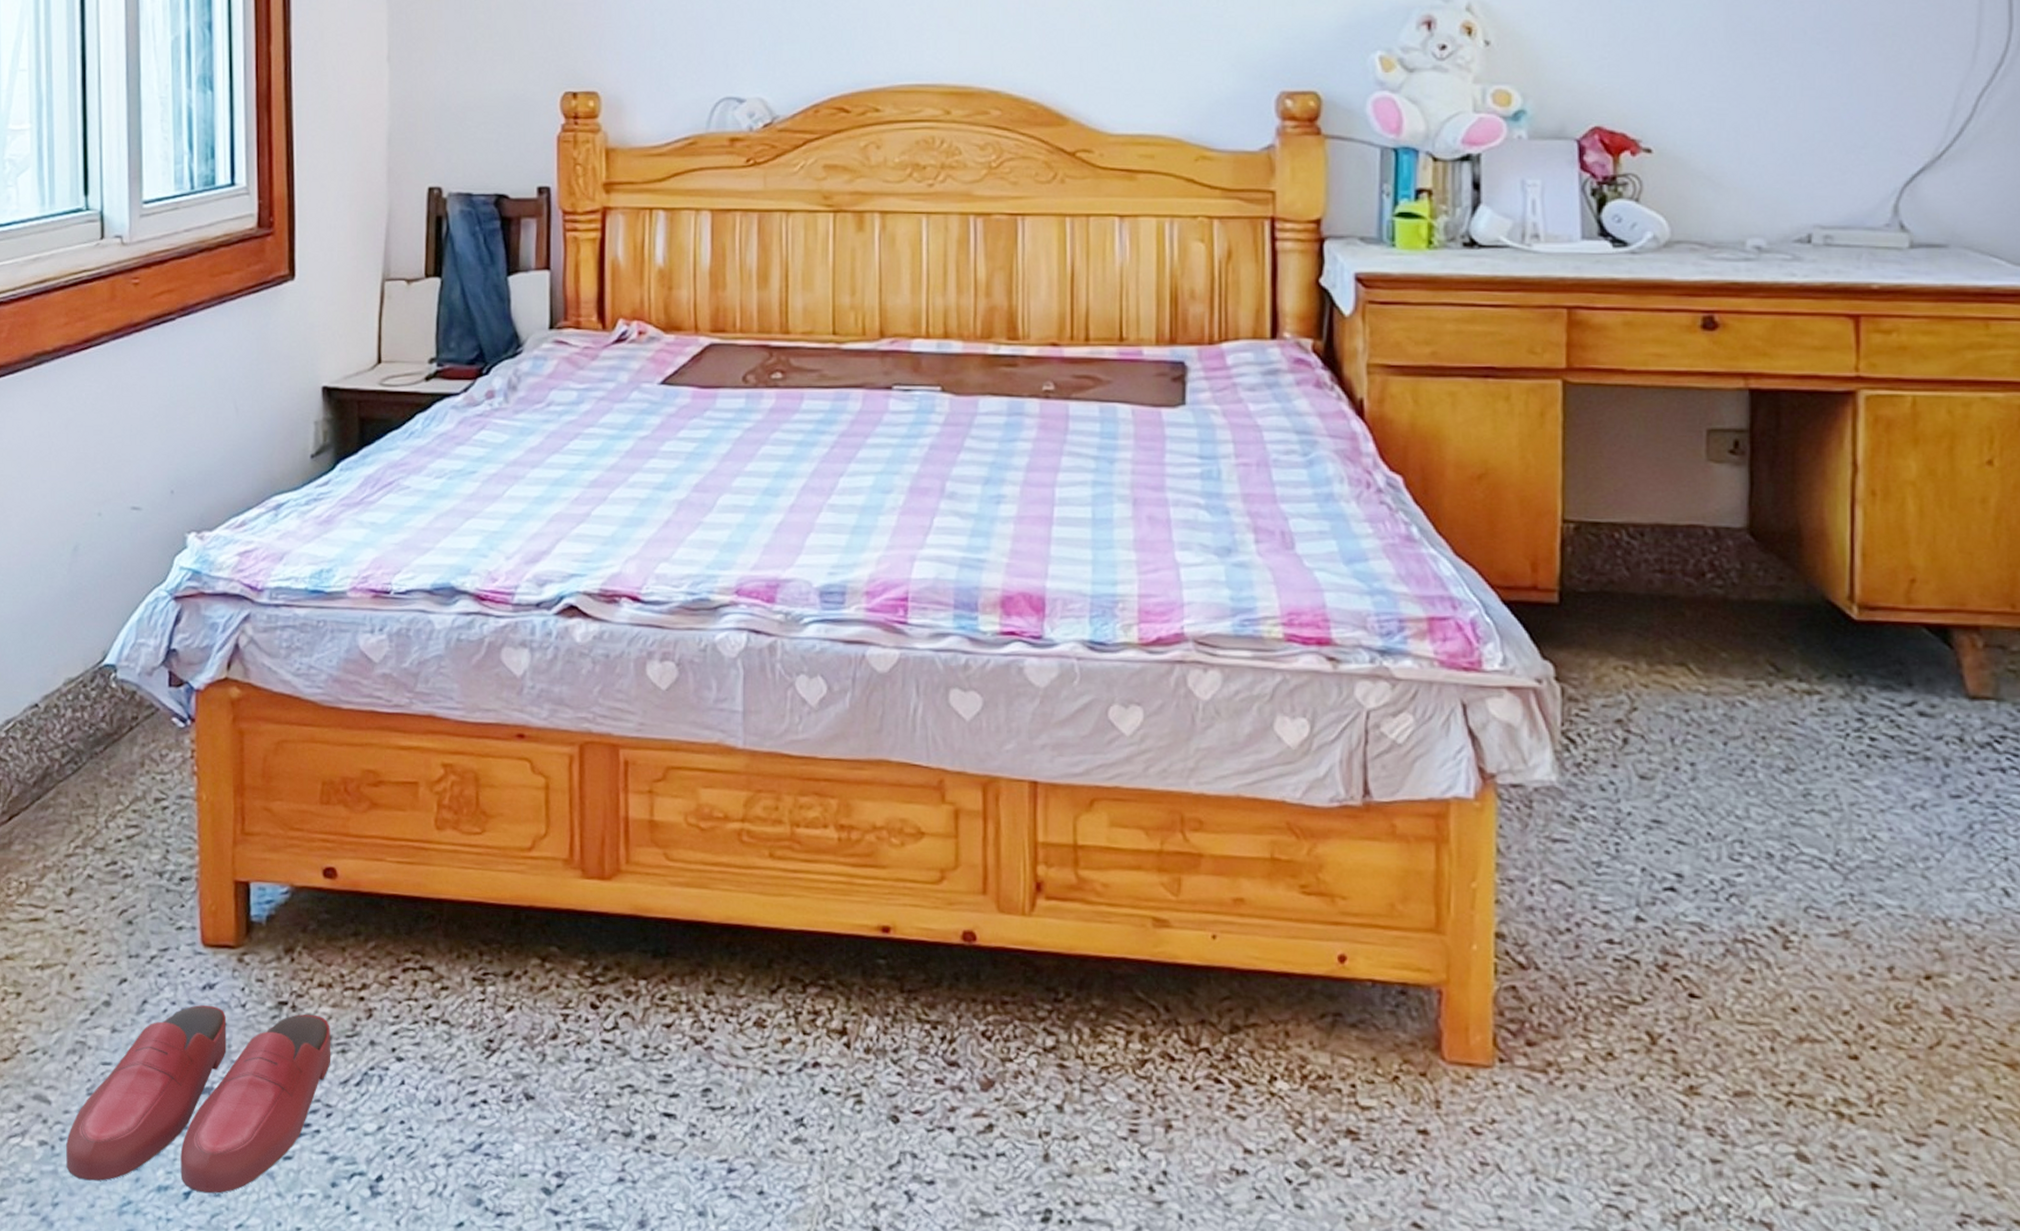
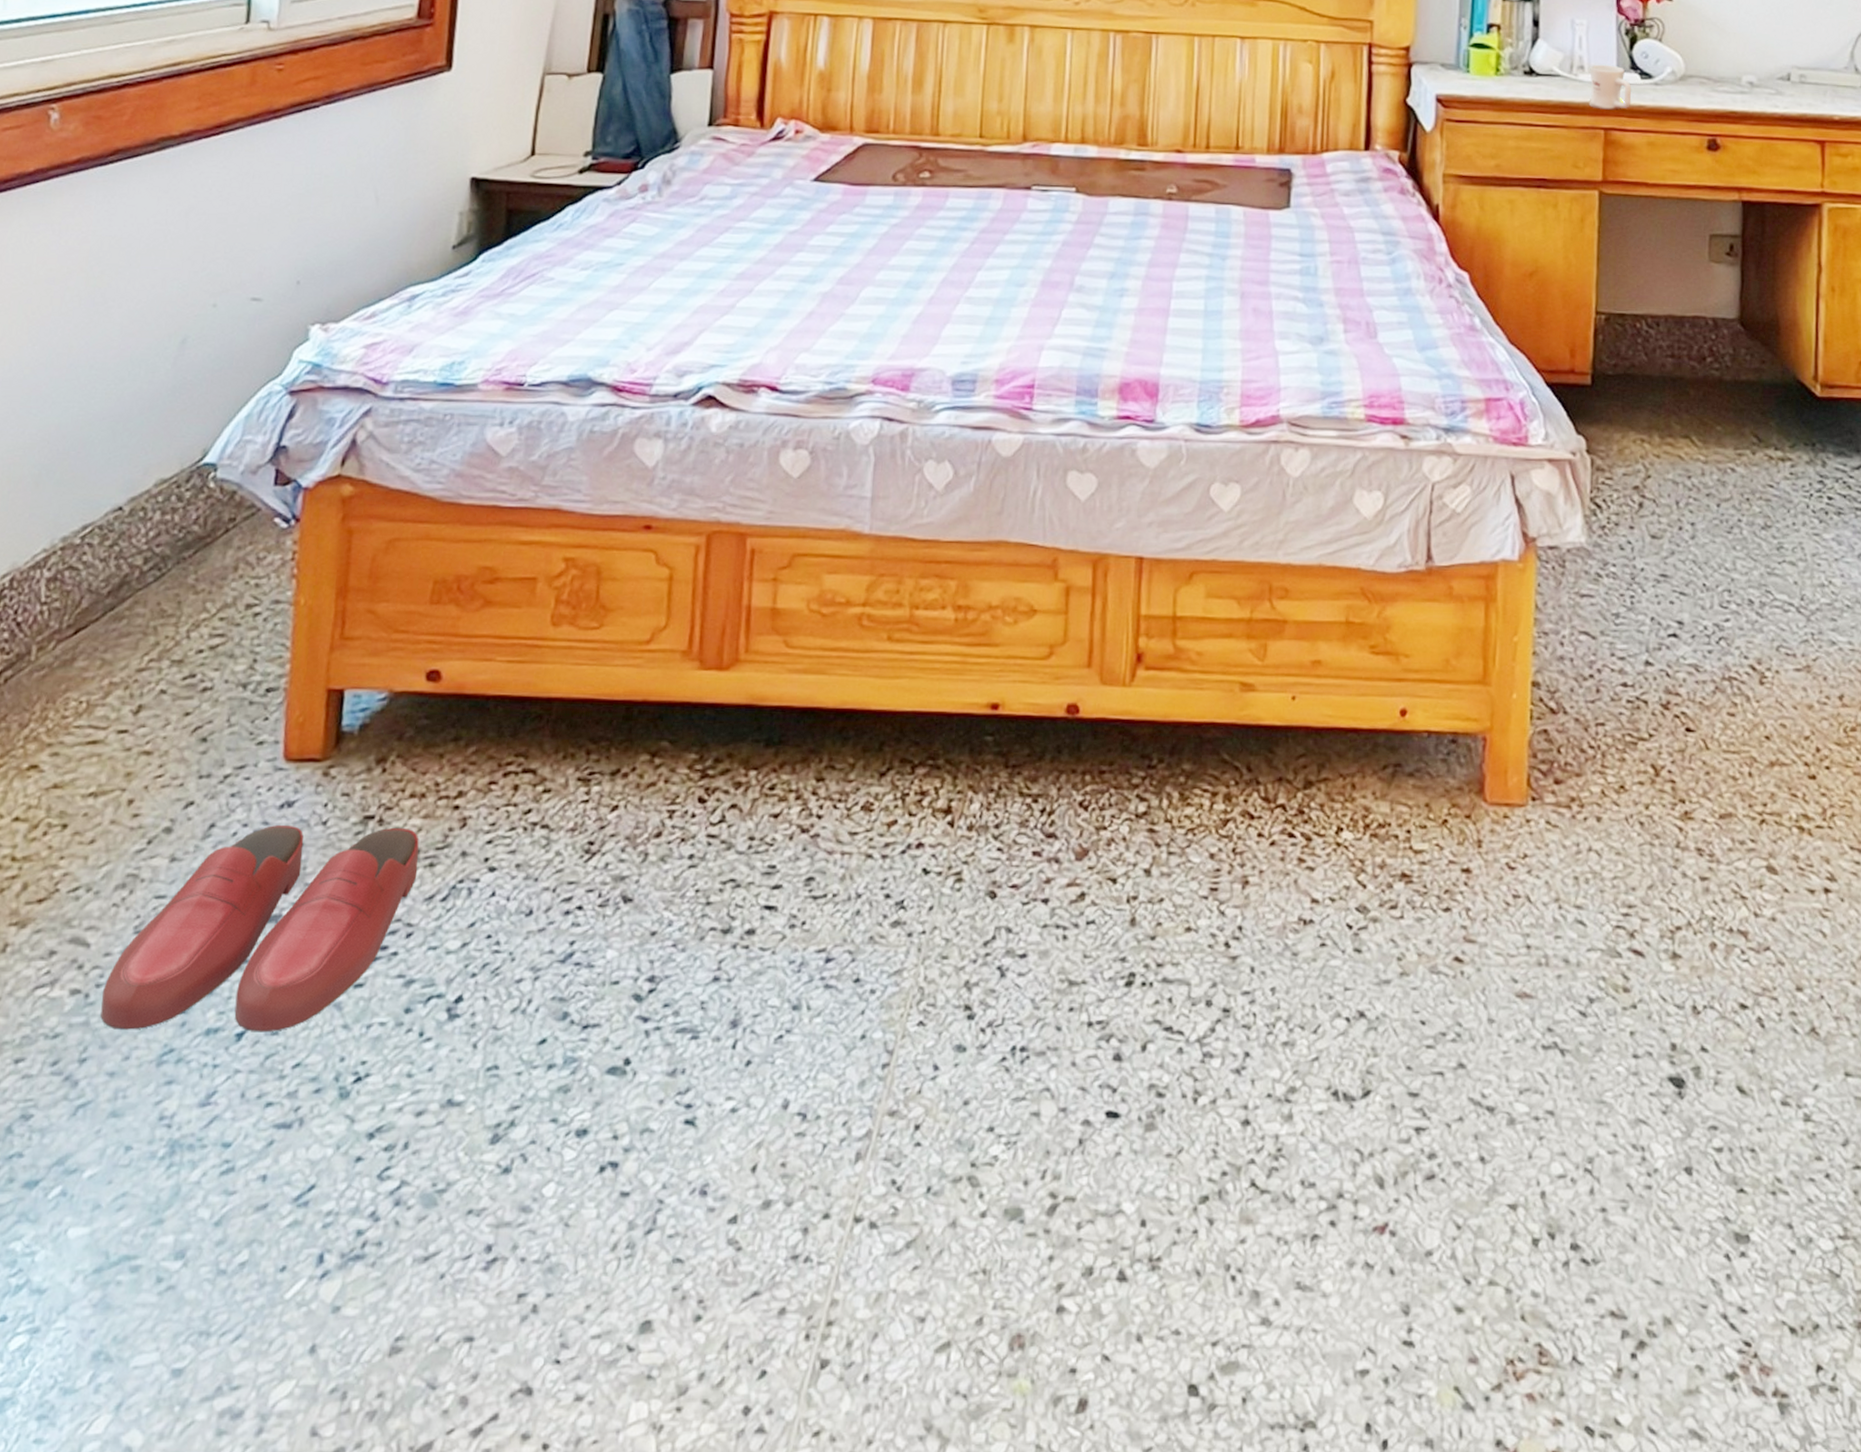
mug: none [1546,231,1602,285] -> present [1588,64,1632,110]

